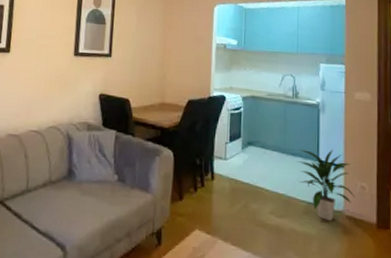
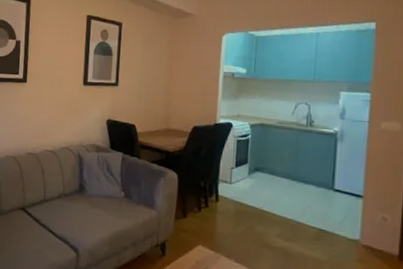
indoor plant: present [297,149,355,222] -> none [308,177,374,250]

